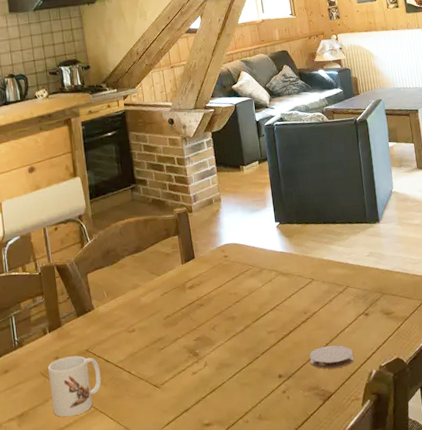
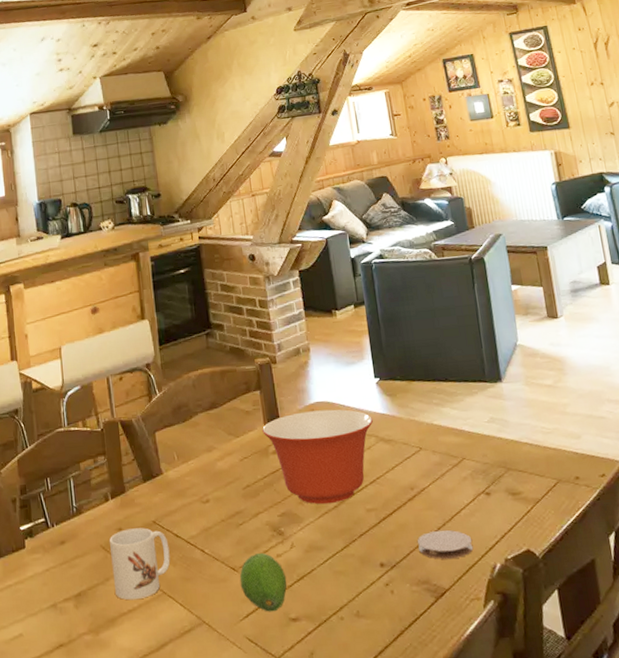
fruit: none [161,371,201,420] -> present [239,552,287,612]
mixing bowl: none [180,249,274,329] -> present [262,409,373,505]

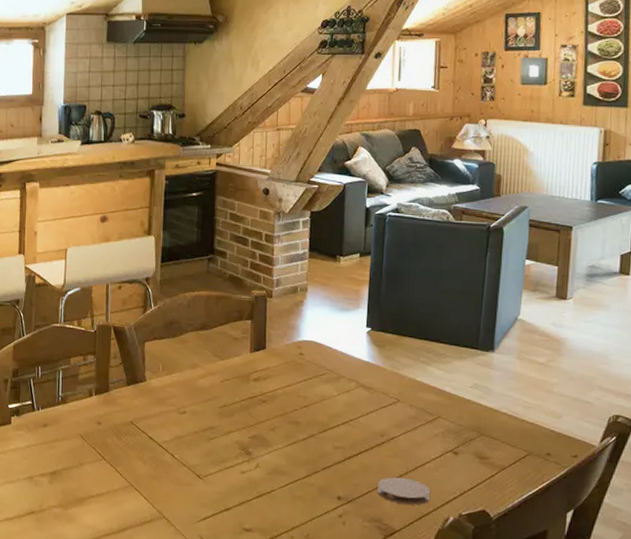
mug: present [109,528,170,600] -> none [87,424,142,487]
fruit: present [239,552,287,612] -> none [202,466,247,520]
mixing bowl: present [262,409,373,505] -> none [247,347,357,436]

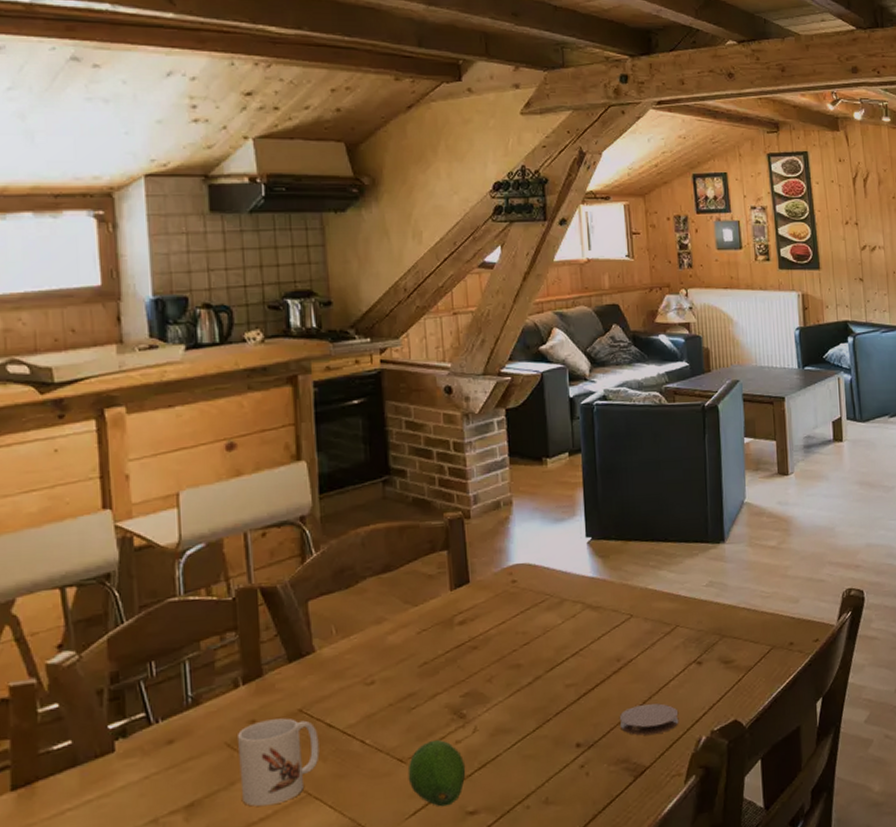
mug: none [87,424,142,487] -> present [236,718,320,806]
fruit: none [202,466,247,520] -> present [407,739,466,807]

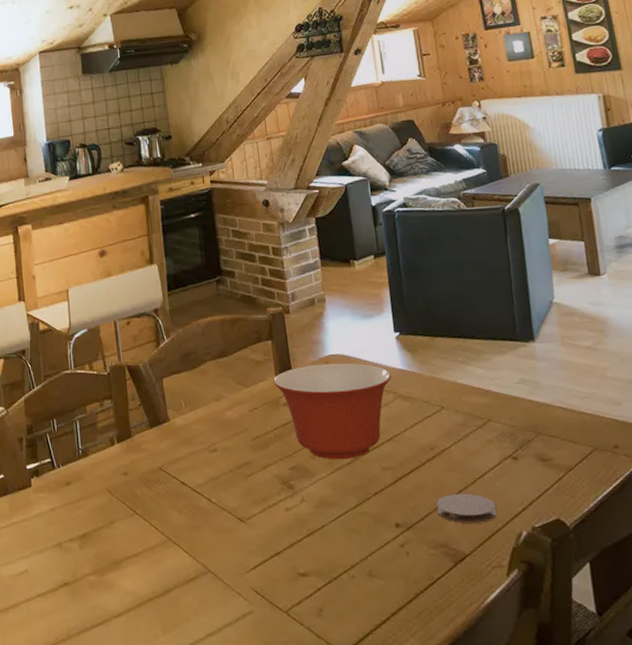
mug: present [236,718,320,806] -> none [114,473,176,545]
fruit: present [407,739,466,807] -> none [247,505,296,565]
mixing bowl: none [448,572,580,682] -> present [273,363,391,460]

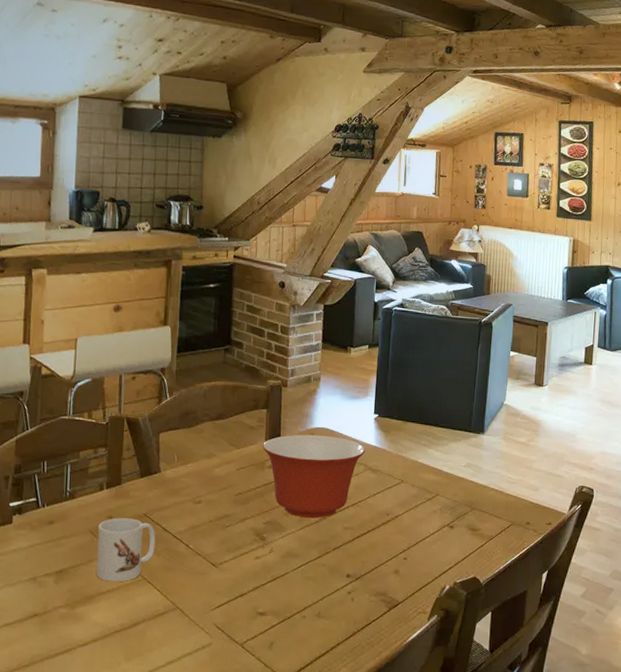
mug: none [114,473,176,545] -> present [96,518,156,582]
coaster: present [435,493,497,523] -> none [382,552,430,577]

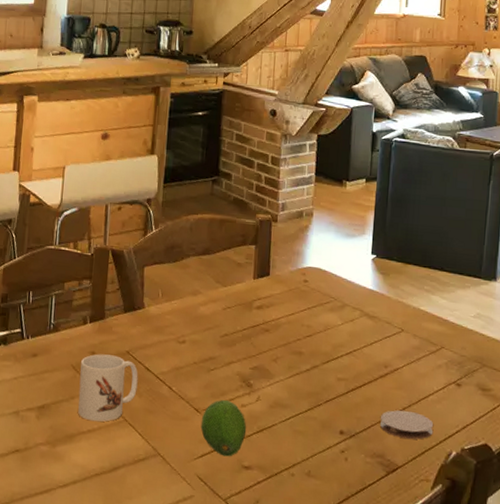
fruit: none [217,553,261,605] -> present [200,399,247,457]
mixing bowl: present [263,434,365,519] -> none [250,273,361,367]
coaster: none [382,552,430,577] -> present [379,410,434,440]

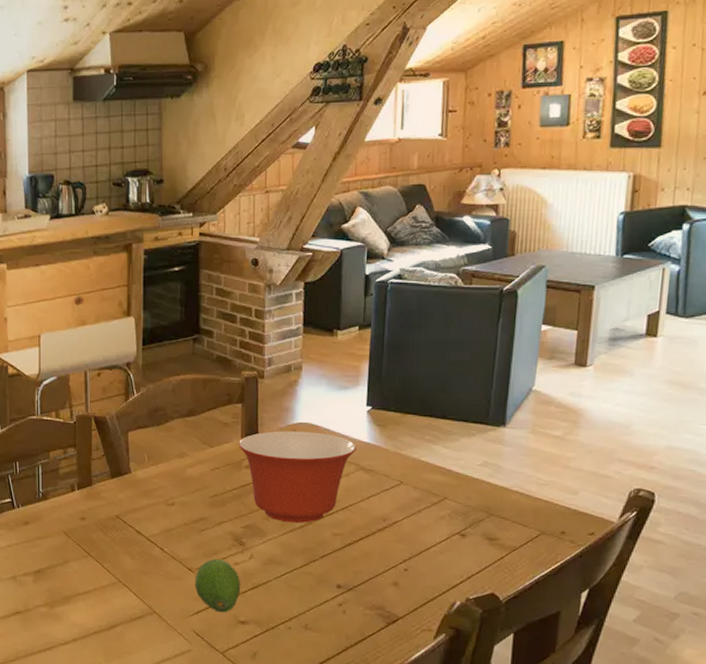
mug: present [78,354,138,422] -> none [71,519,129,584]
mixing bowl: none [250,273,361,367] -> present [238,430,356,523]
coaster: present [379,410,434,440] -> none [378,562,437,591]

